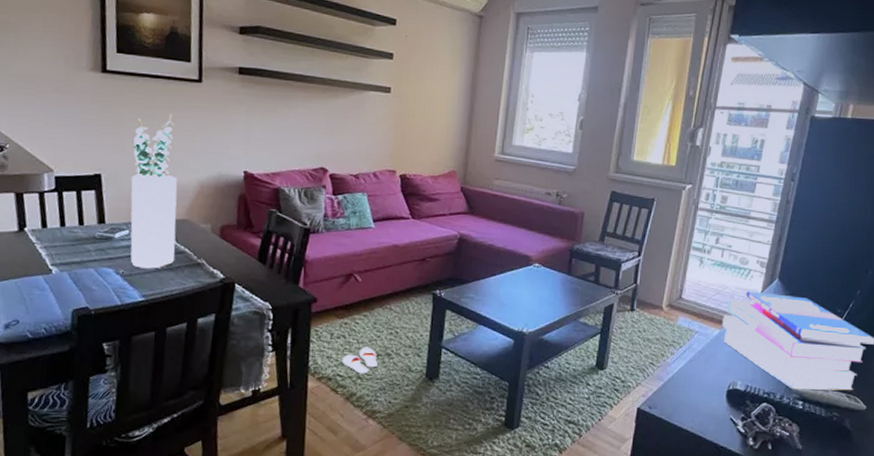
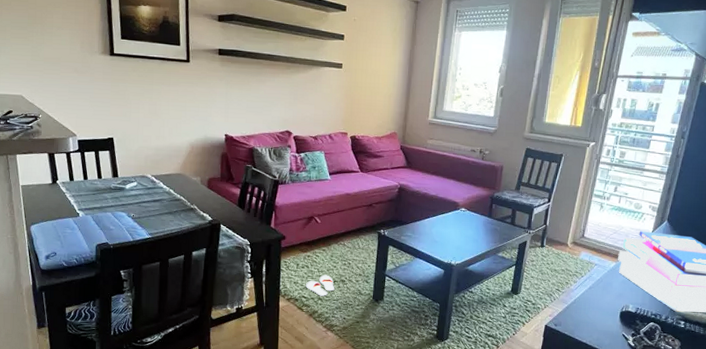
vase: present [130,113,178,269] -> none [136,88,173,213]

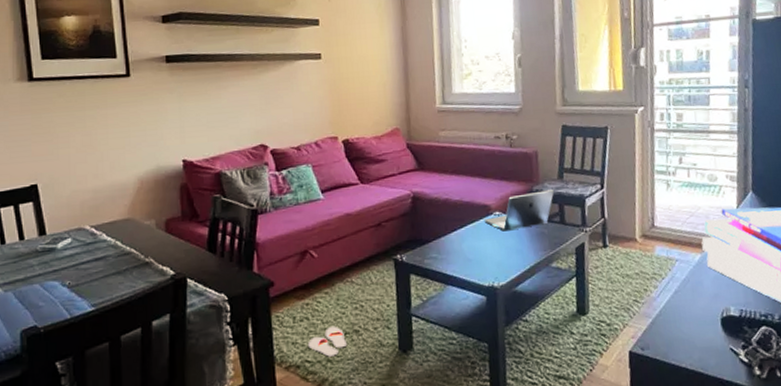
laptop: none [452,197,511,224] -> present [485,190,555,232]

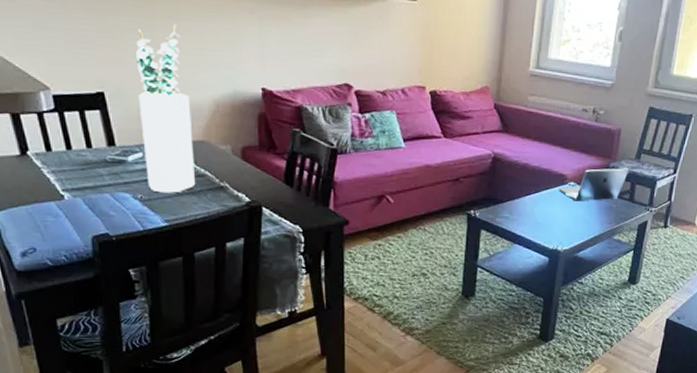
vase: none [67,112,122,277] -> present [136,24,196,193]
slippers: present [308,326,348,357] -> none [377,267,415,294]

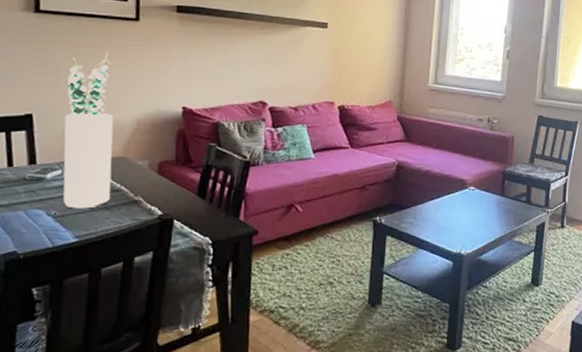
laptop: present [559,168,630,202] -> none [460,172,525,205]

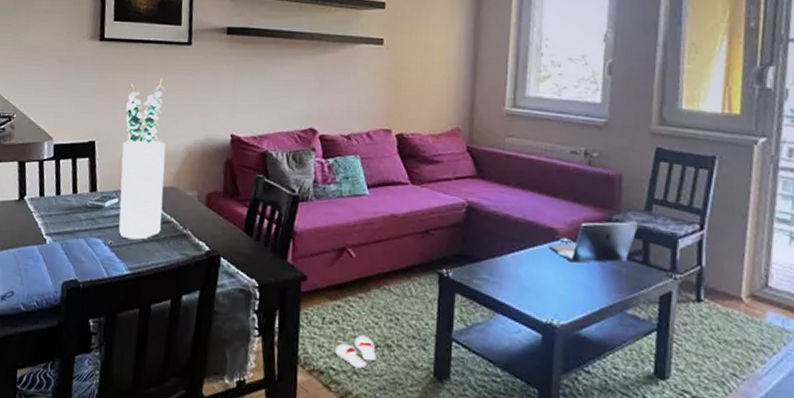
slippers: none [284,276,321,305] -> present [335,335,378,369]
laptop: none [460,172,525,205] -> present [549,221,639,263]

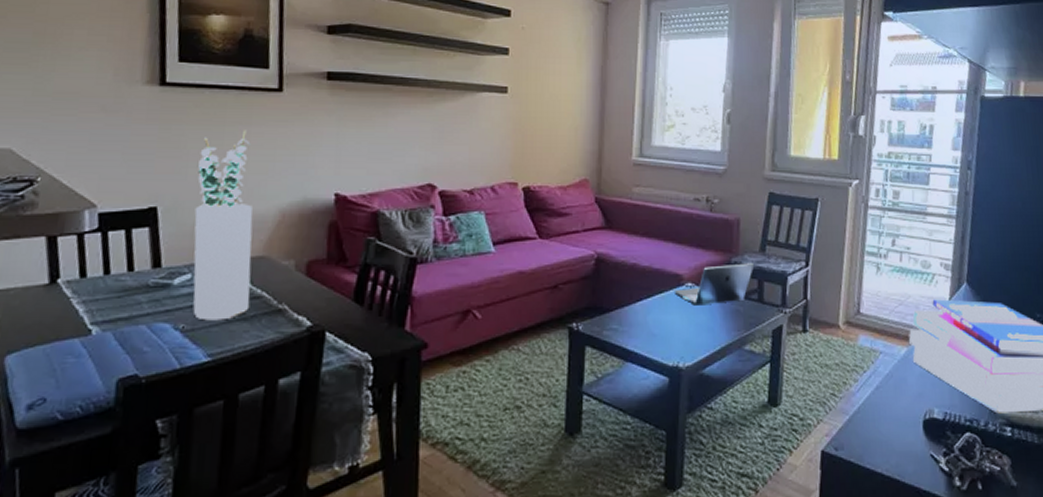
slippers: present [335,335,378,369] -> none [461,399,507,435]

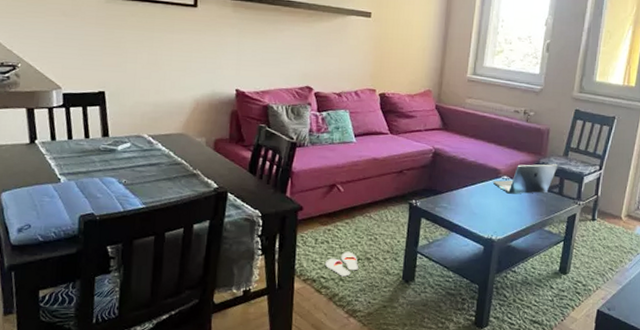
vase: present [193,130,253,321] -> none [132,36,175,179]
slippers: none [461,399,507,435] -> present [325,251,359,277]

